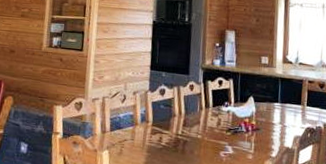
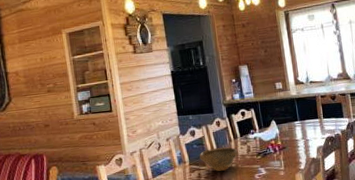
bowl: none [164,113,207,141] -> present [199,147,238,172]

